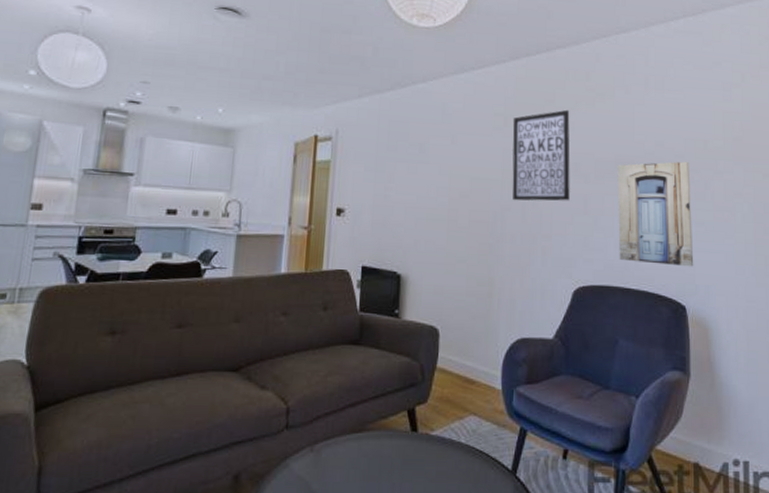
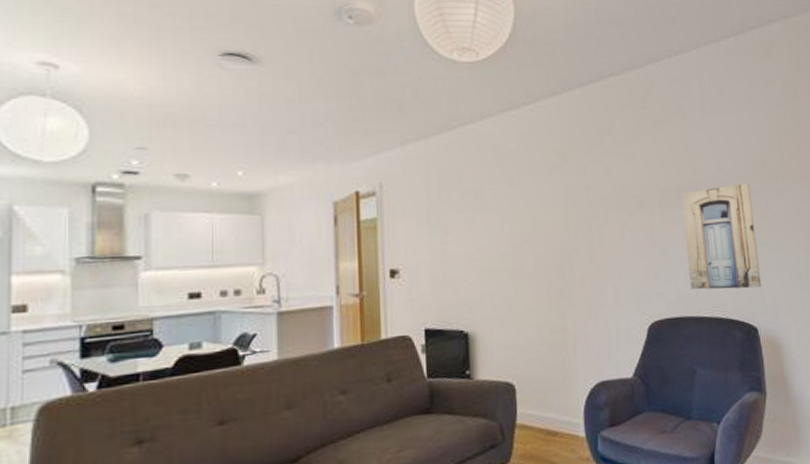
wall art: present [512,109,570,201] -> none [571,140,637,241]

